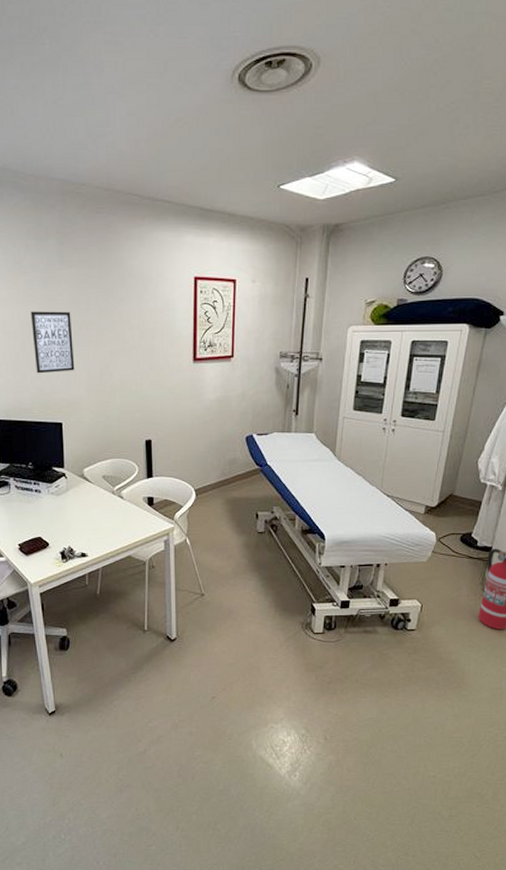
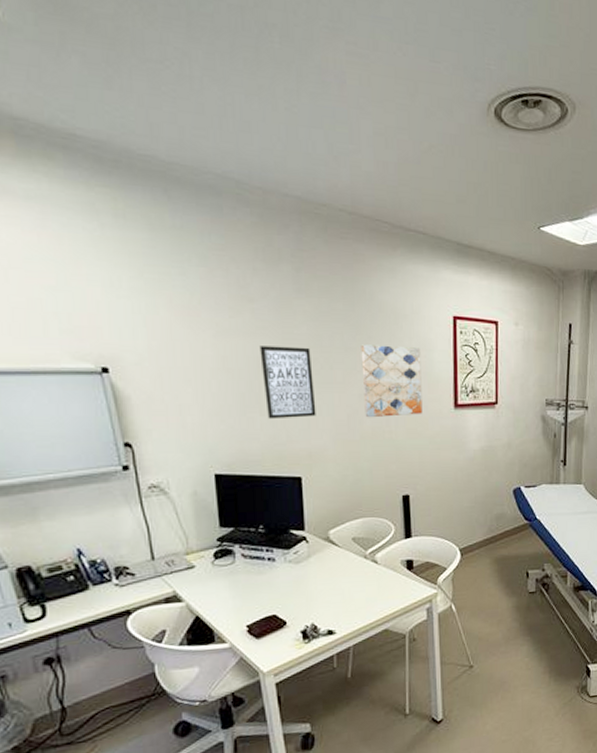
wall art: none [112,306,165,372] -> present [361,344,423,418]

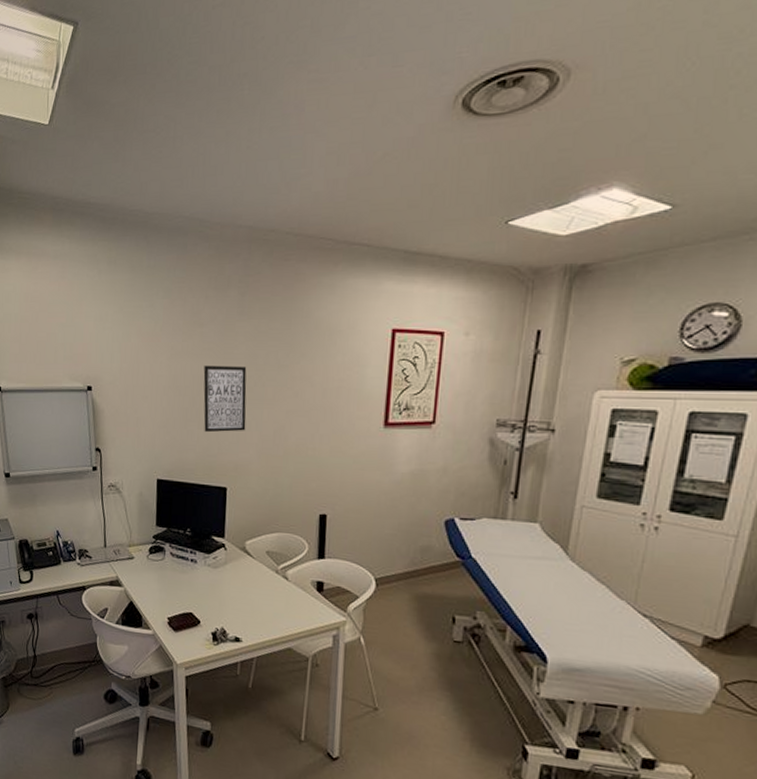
wall art: present [361,344,423,418] -> none [290,362,353,435]

